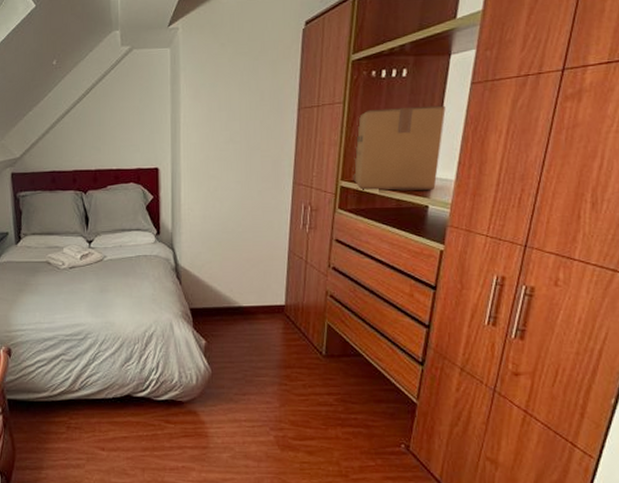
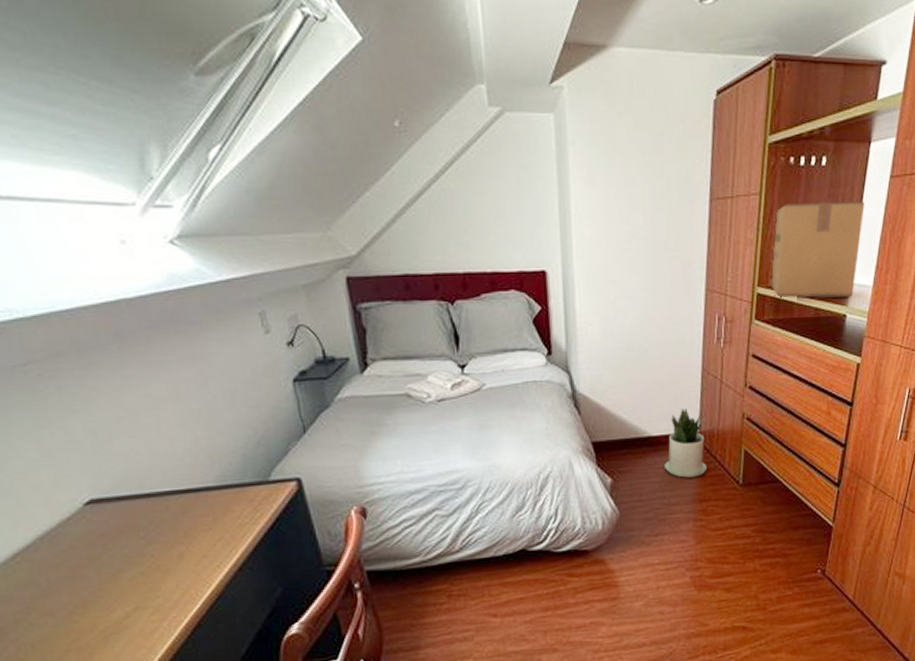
planter: none [253,284,292,345] -> present [665,408,708,478]

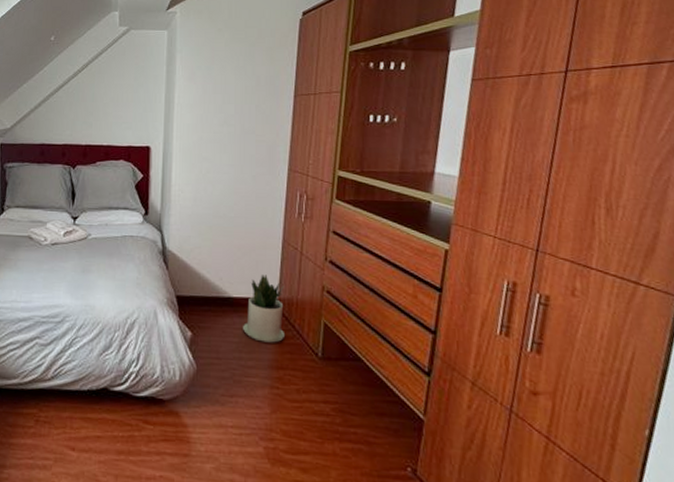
box: present [770,201,865,298] -> none [350,99,446,185]

